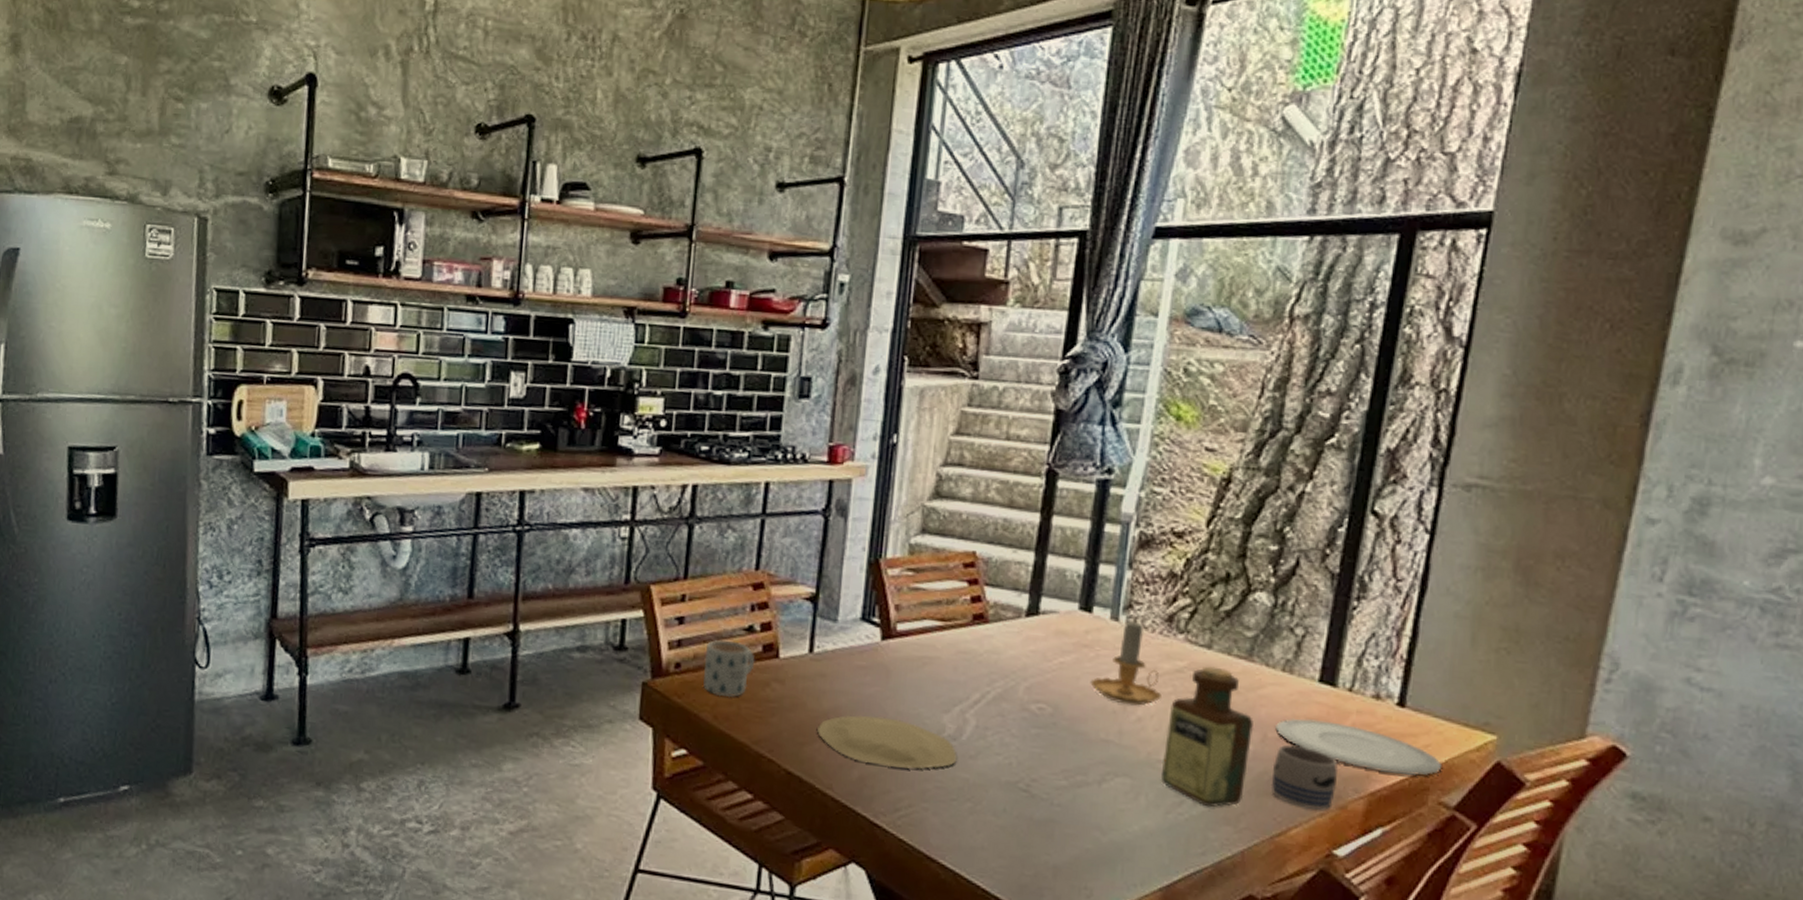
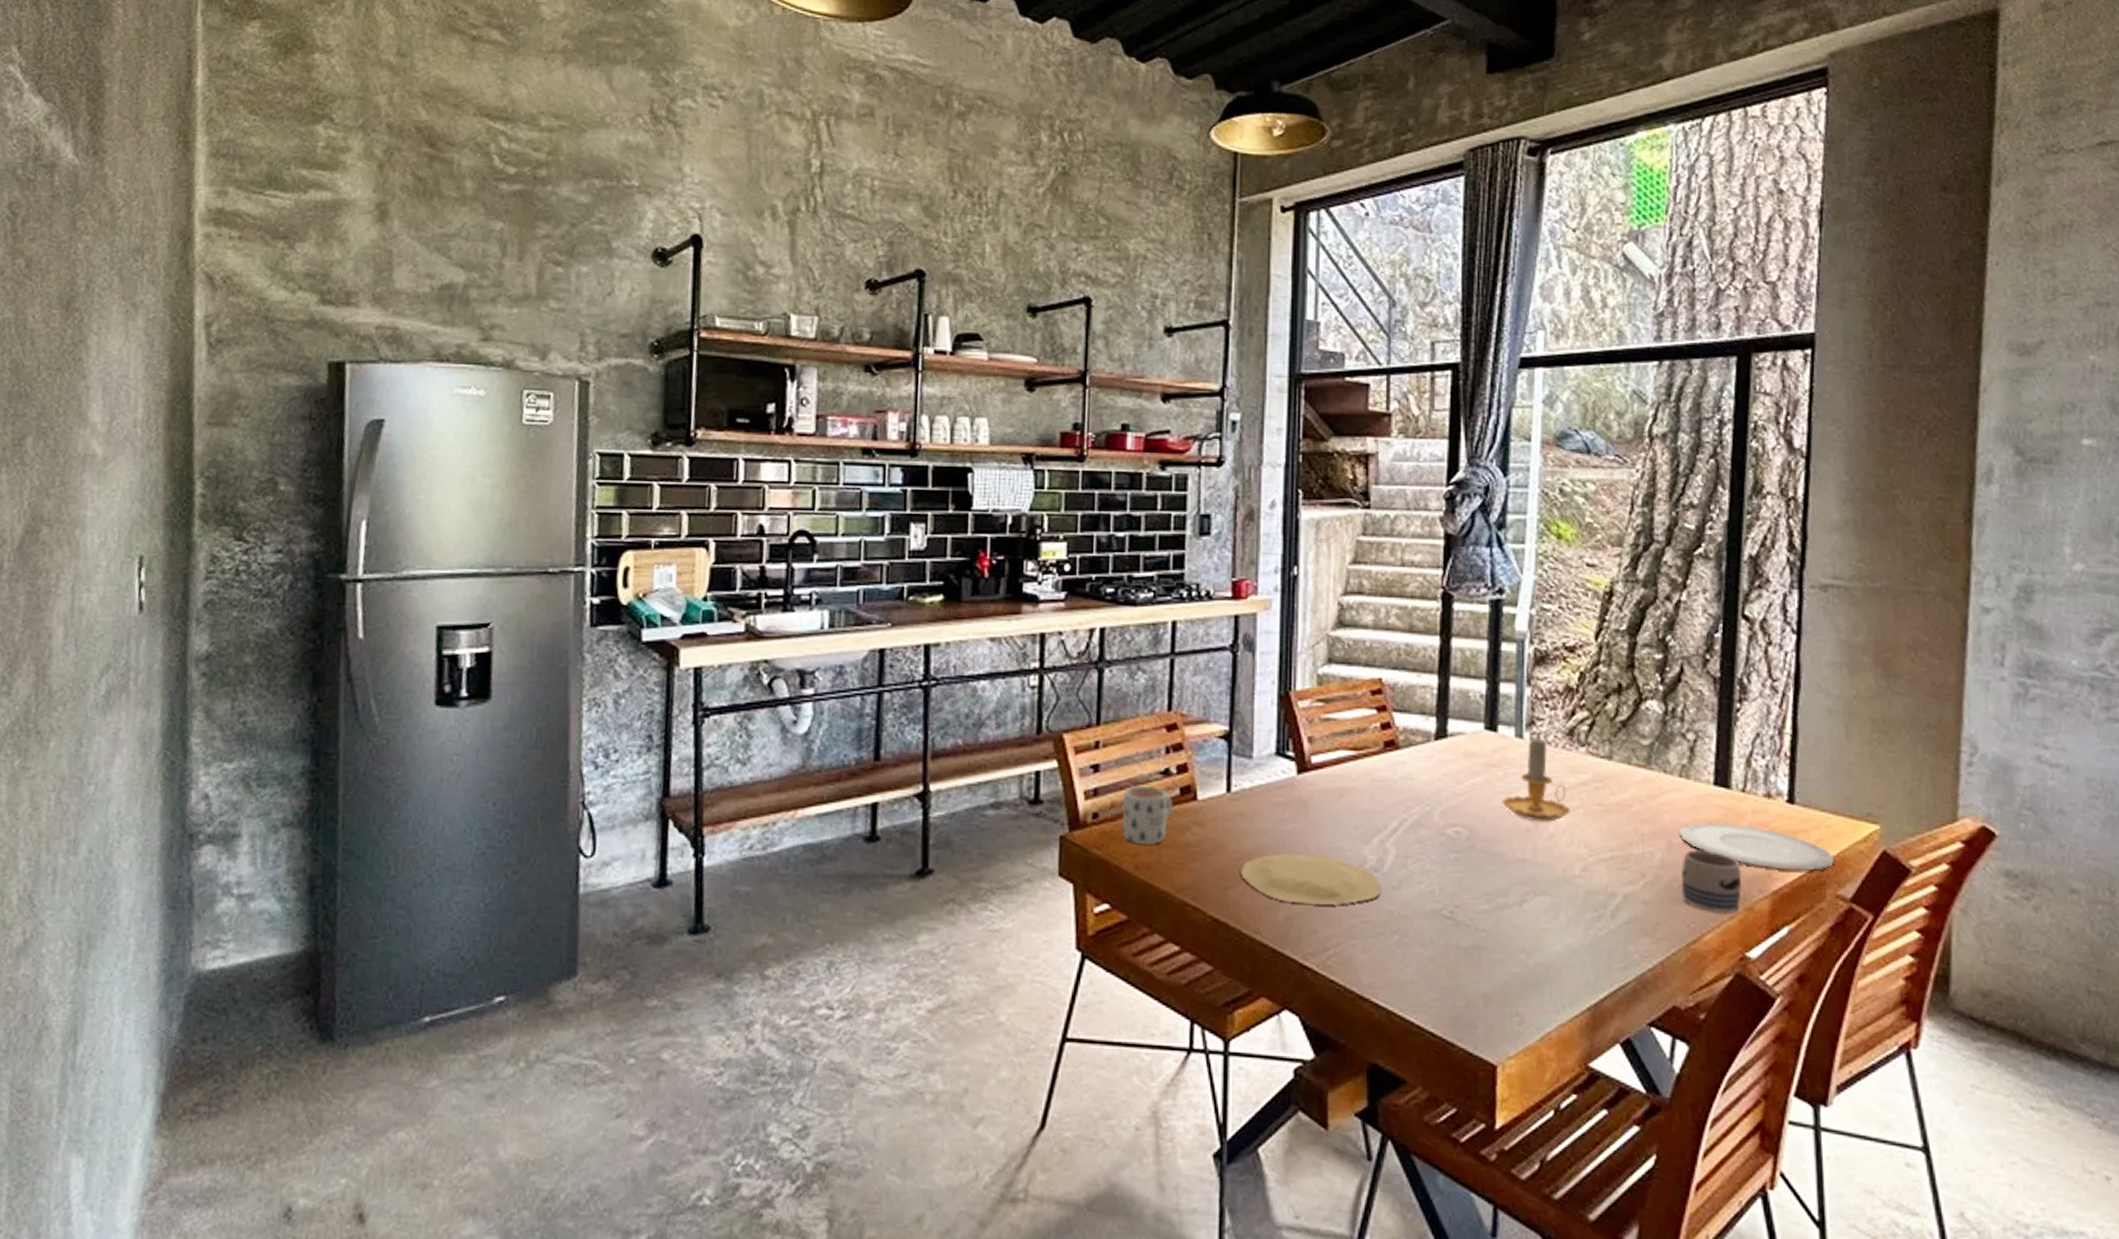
bottle: present [1160,666,1254,808] -> none [1577,777,1660,920]

